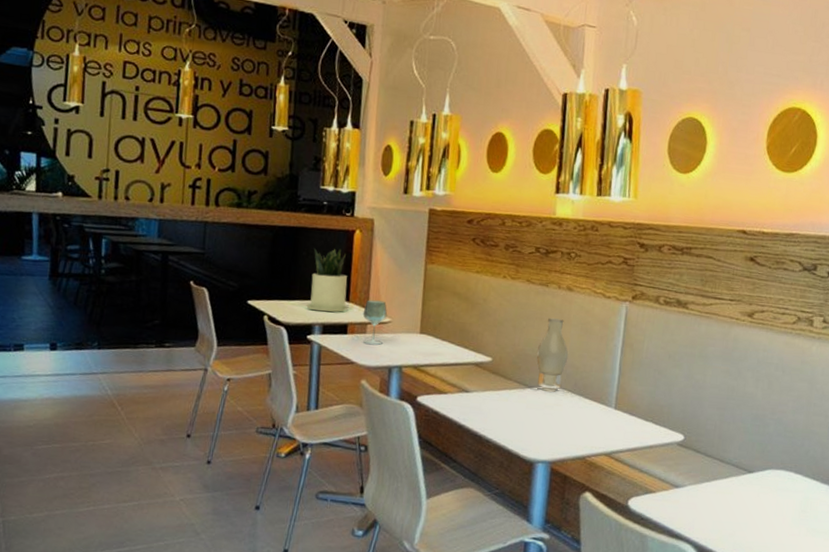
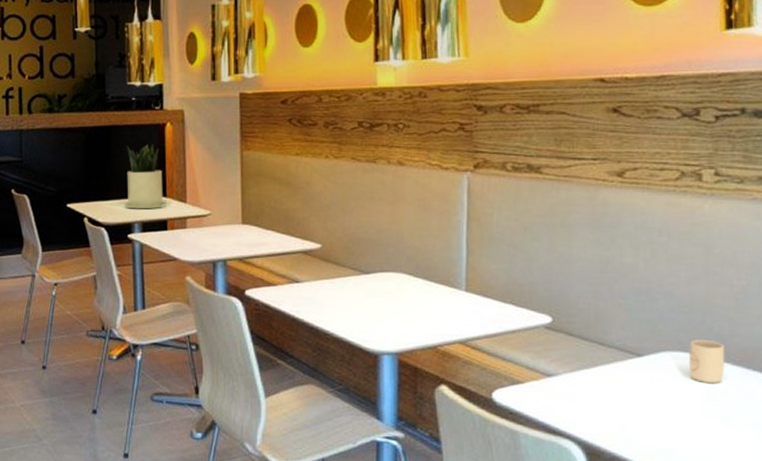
wine glass: present [362,300,388,345] -> none [181,193,207,240]
vase: present [536,318,569,393] -> none [370,197,406,278]
mug: none [787,460,816,498] -> present [688,339,725,383]

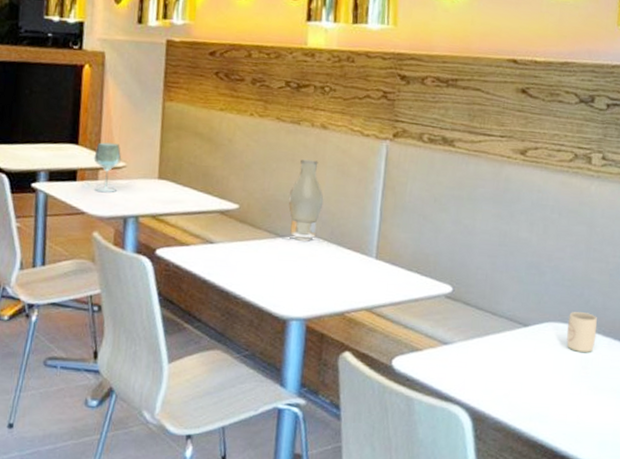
planter: present [124,145,166,209] -> none [30,86,78,157]
wine glass: none [181,193,207,240] -> present [93,142,122,193]
vase: none [370,197,406,278] -> present [288,159,324,243]

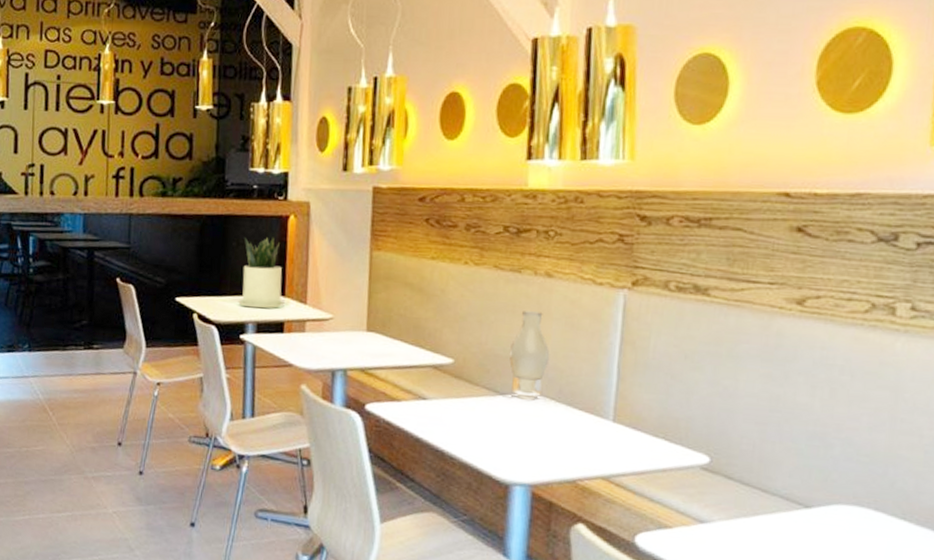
planter: none [30,86,78,157] -> present [238,238,285,309]
wine glass: present [93,142,122,193] -> none [300,293,329,346]
mug: present [566,311,598,352] -> none [864,493,908,545]

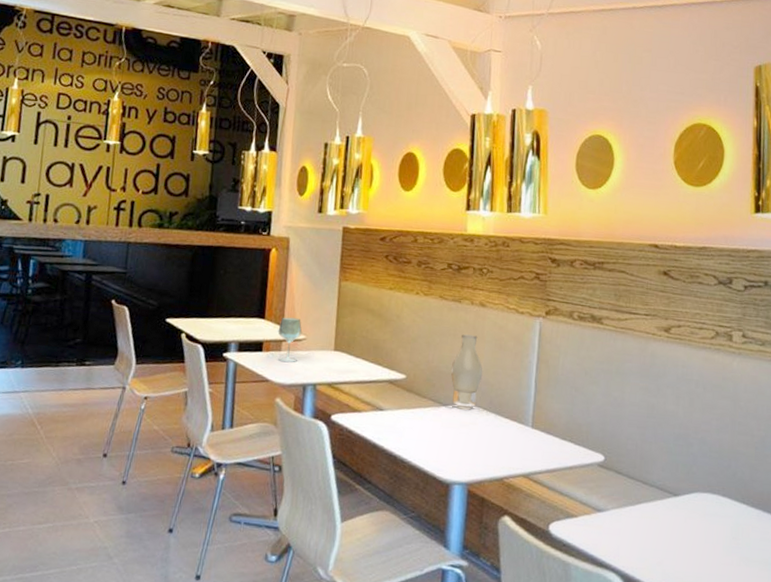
planter: present [238,238,285,309] -> none [223,267,264,330]
wine glass: none [300,293,329,346] -> present [278,317,303,363]

